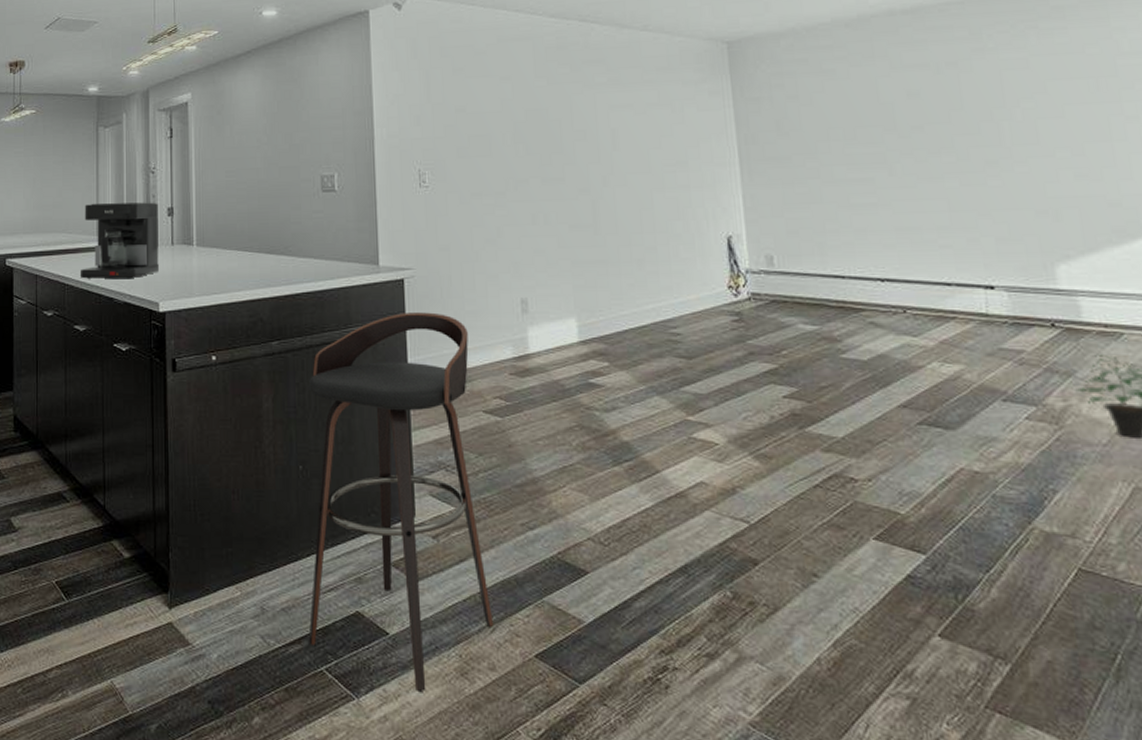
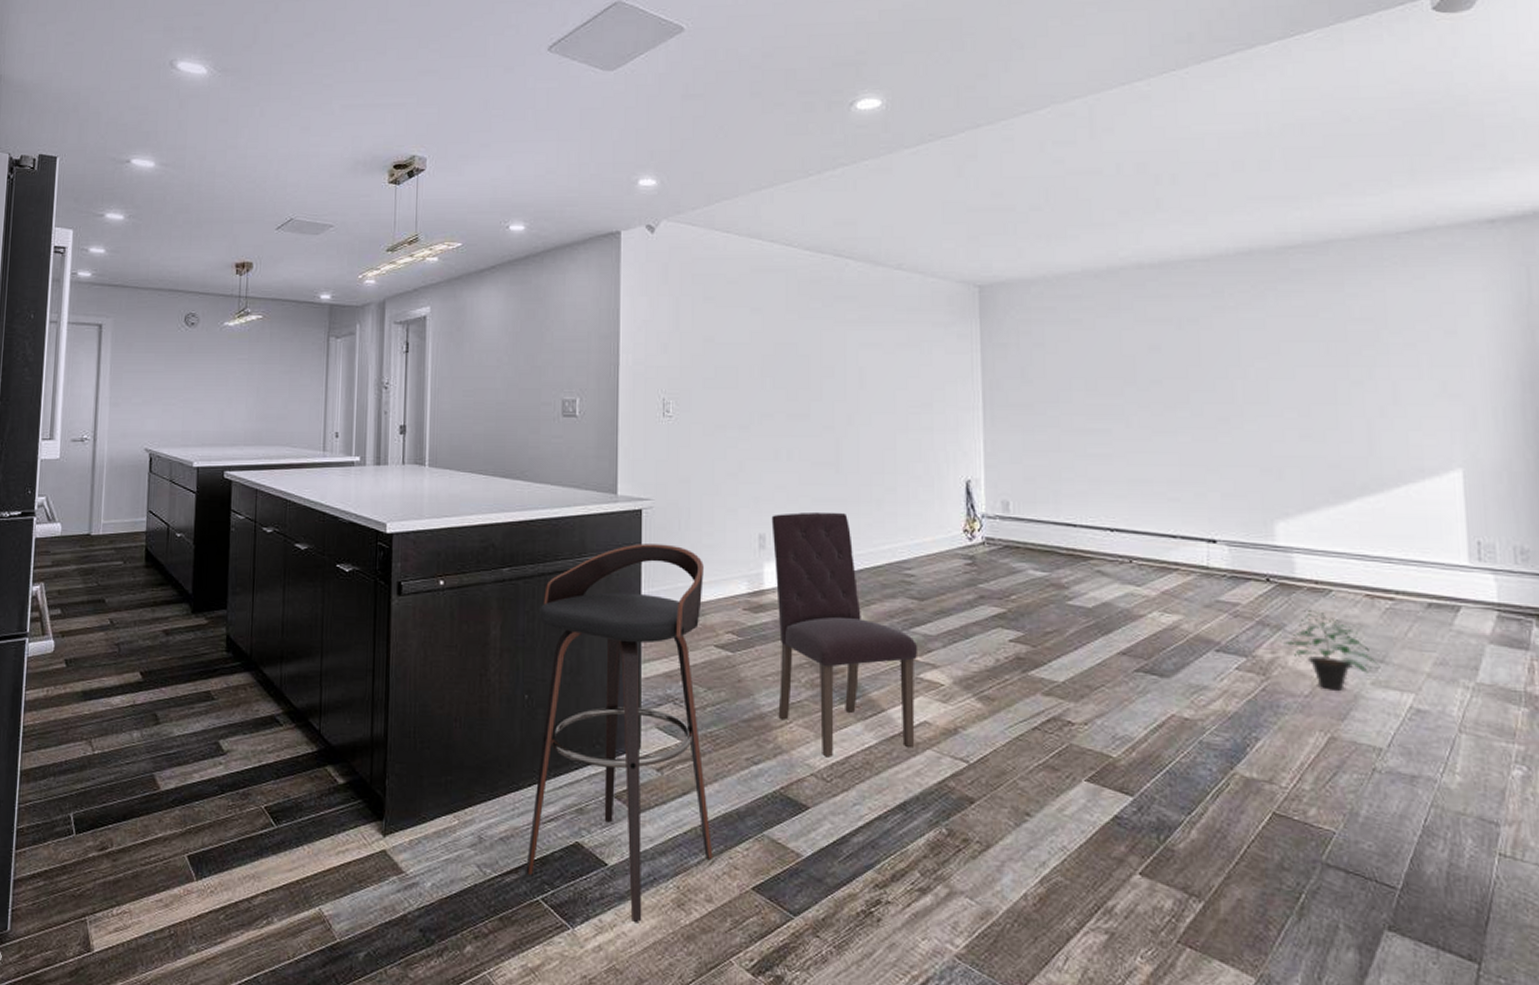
coffee maker: present [79,202,159,279] -> none [303,416,390,498]
dining chair: none [532,273,693,521] -> present [771,511,918,758]

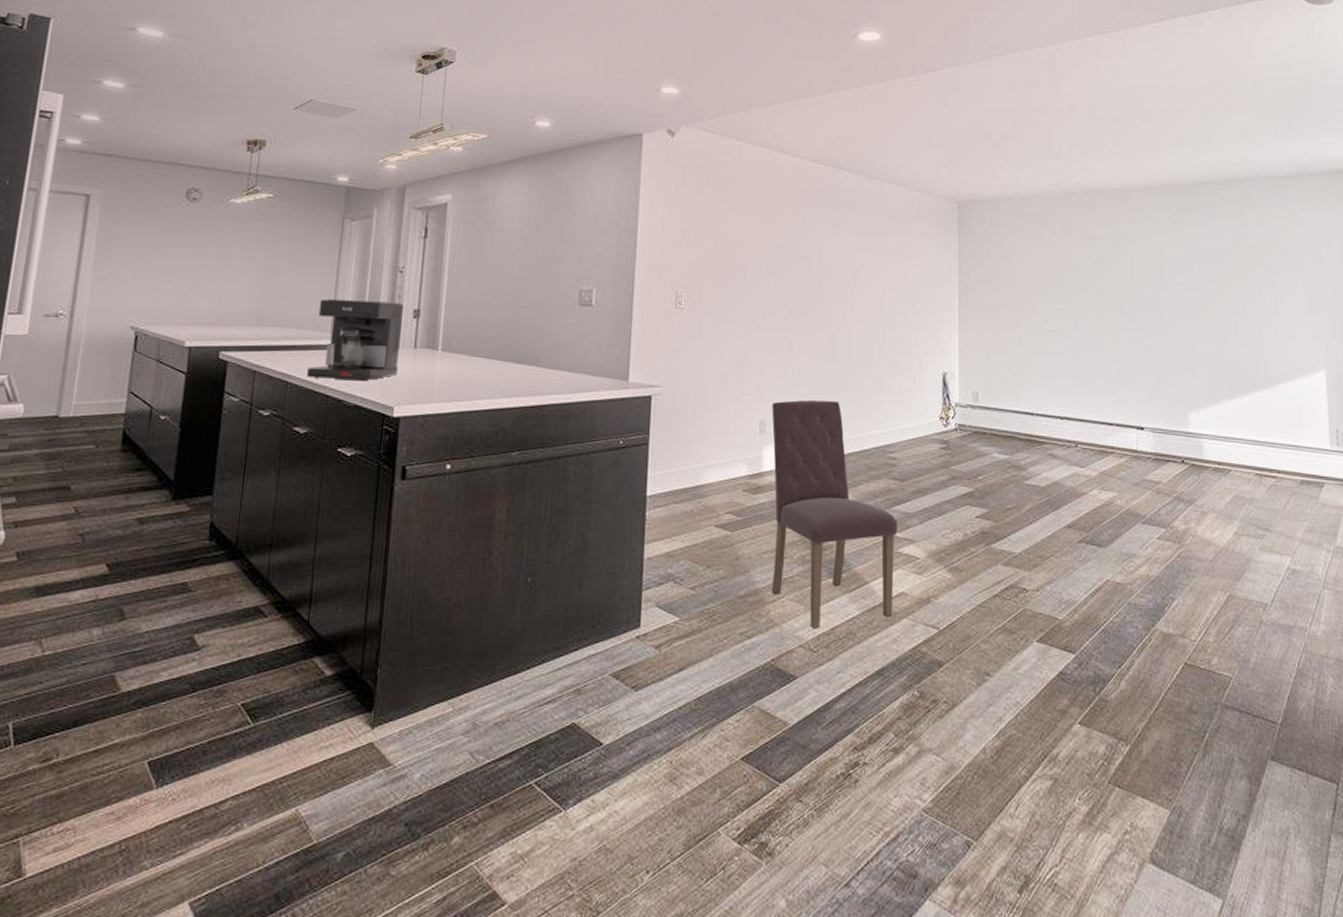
coffee maker: none [303,416,390,498] -> present [306,298,404,381]
bar stool: present [526,544,713,923] -> none [520,428,708,801]
potted plant: present [1284,609,1379,691] -> none [1194,486,1265,555]

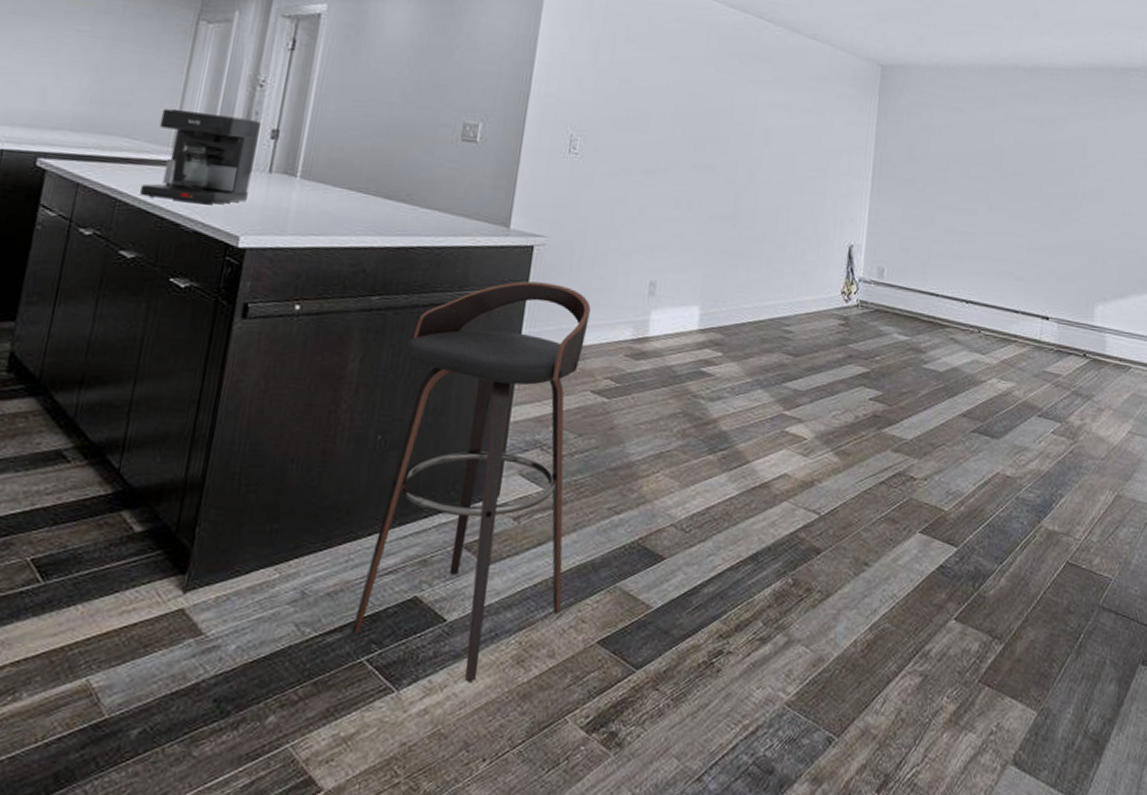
bar stool: none [520,428,708,801] -> present [352,281,591,683]
dining chair: present [771,399,898,629] -> none [646,262,788,508]

